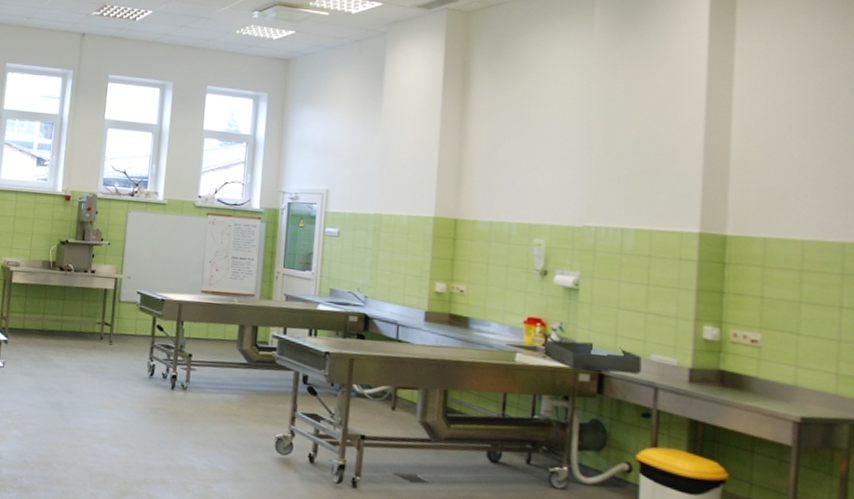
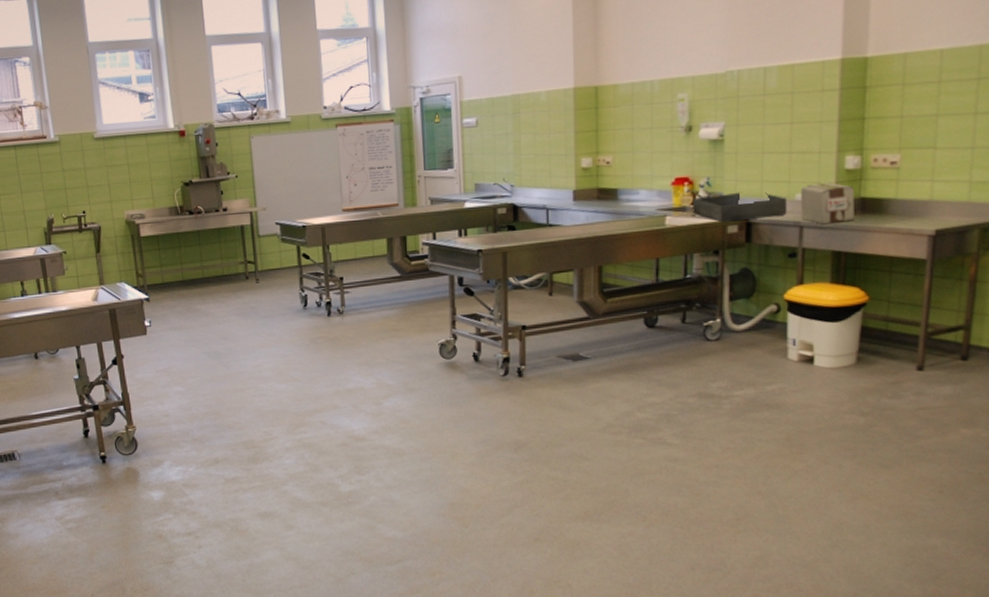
box: none [656,347,713,393] -> present [801,182,854,225]

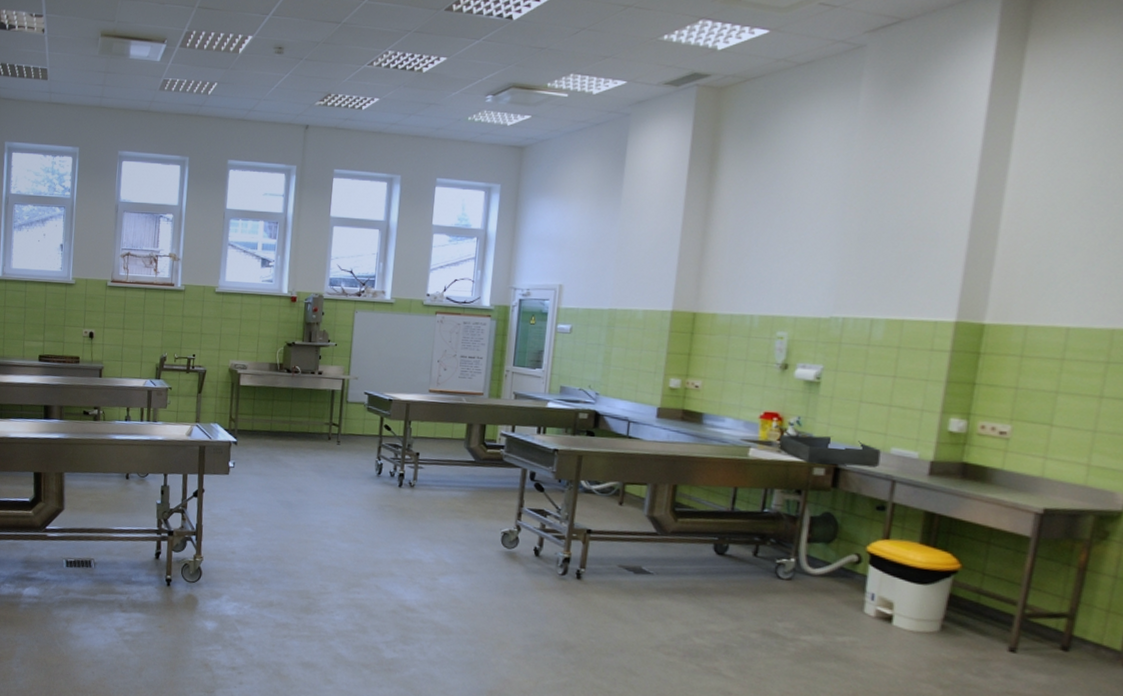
box: present [801,182,854,225] -> none [895,440,957,485]

